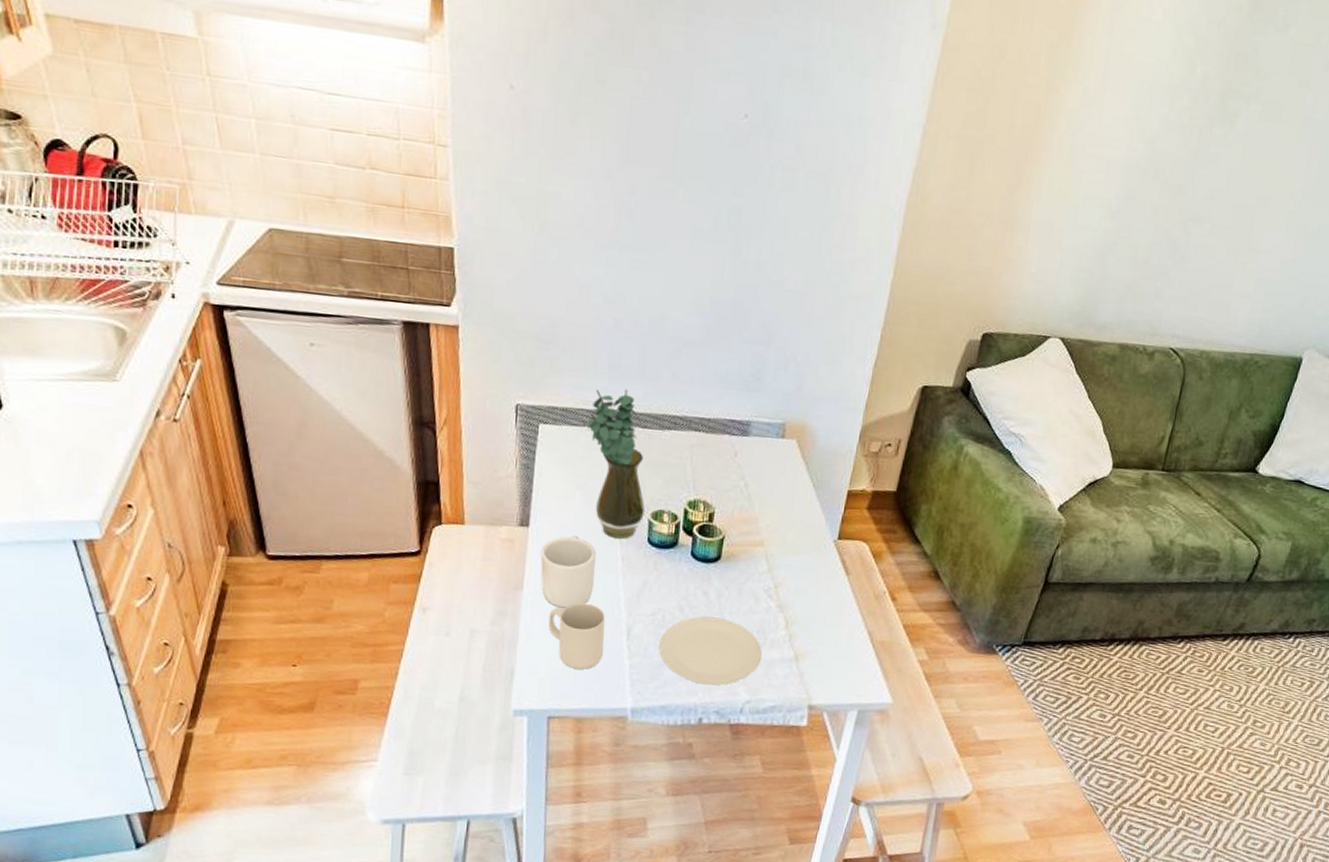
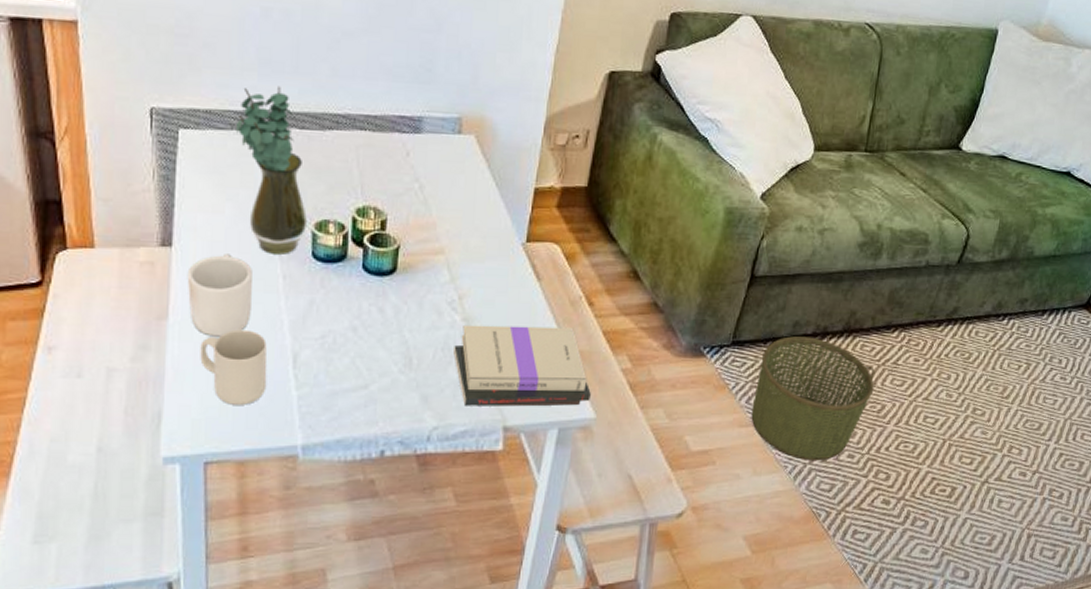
plate: present [659,616,762,686] -> none [331,336,448,413]
books: none [767,611,889,691] -> present [453,324,591,407]
basket: none [1037,640,1160,758] -> present [751,336,876,460]

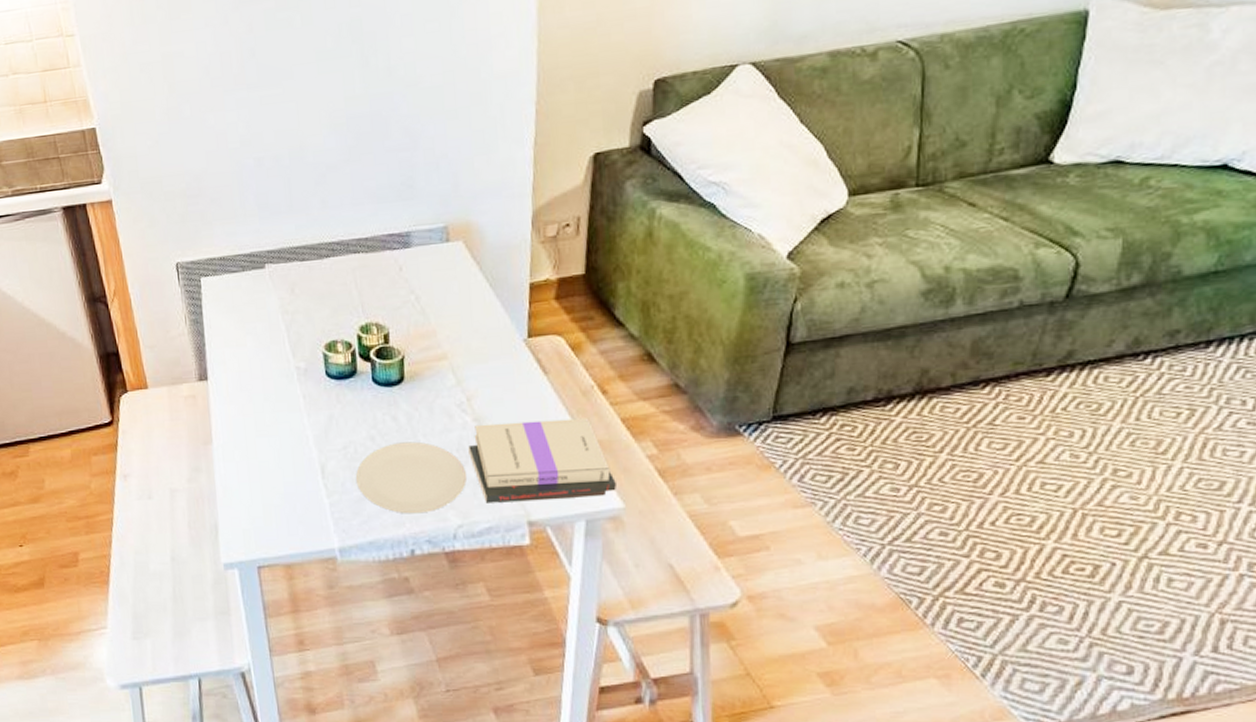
mug: present [187,254,252,337] -> none [223,381,280,456]
cup: present [200,329,267,405] -> none [241,447,302,515]
vase: present [236,85,307,254] -> none [247,225,318,377]
plate: none [331,336,448,413] -> present [356,441,467,514]
basket: present [751,336,876,460] -> none [806,403,965,541]

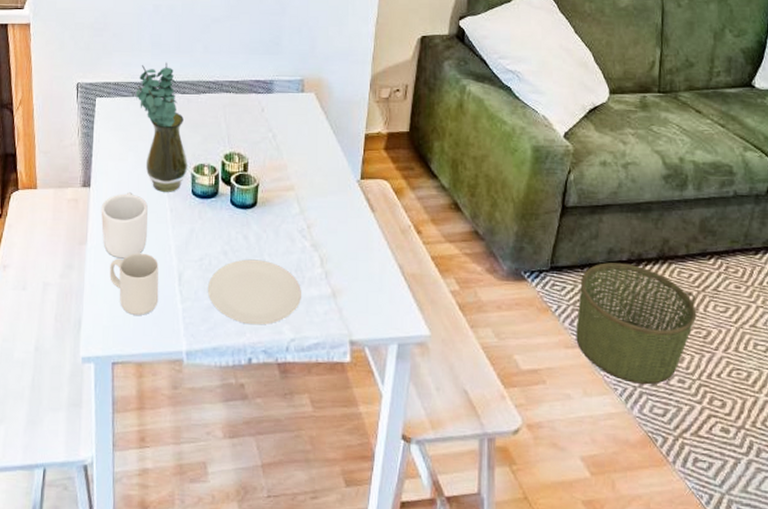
mug: none [223,381,280,456] -> present [100,192,148,259]
cup: none [241,447,302,515] -> present [109,253,159,315]
vase: none [247,225,318,377] -> present [136,62,187,192]
books: present [468,418,616,503] -> none [305,250,424,324]
basket: none [806,403,965,541] -> present [576,262,697,384]

